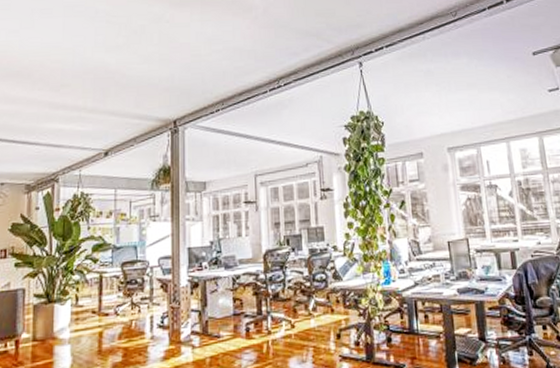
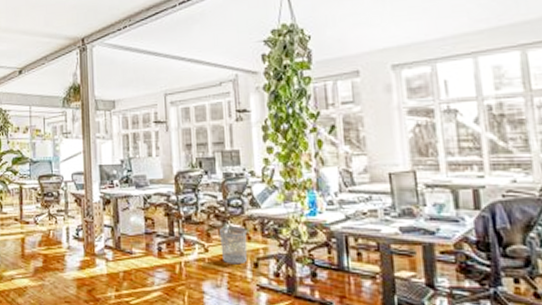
waste bin: none [305,300,331,338] -> present [219,227,248,265]

